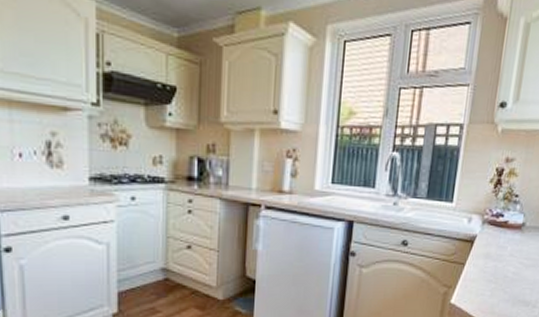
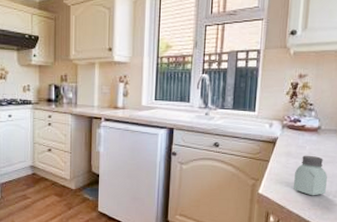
saltshaker: none [490,257,528,306] -> present [294,155,327,196]

